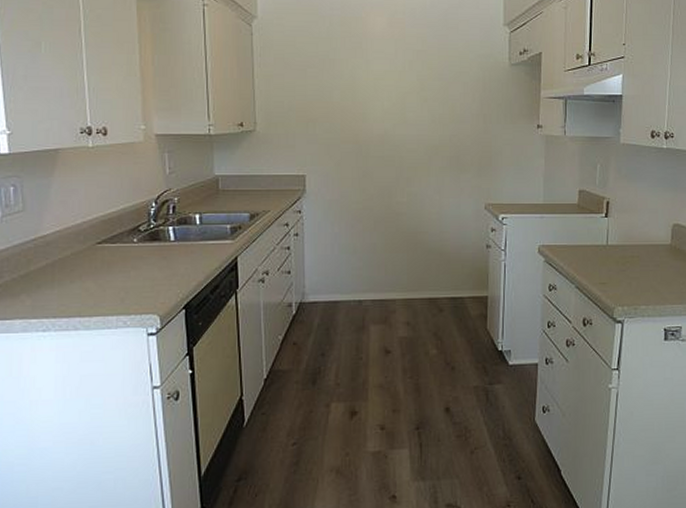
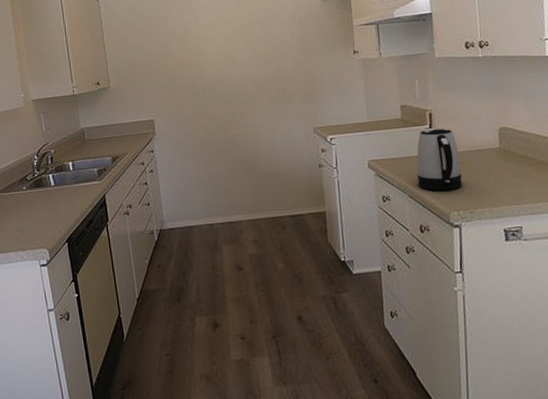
kettle: none [586,218,631,284] -> present [416,127,463,191]

